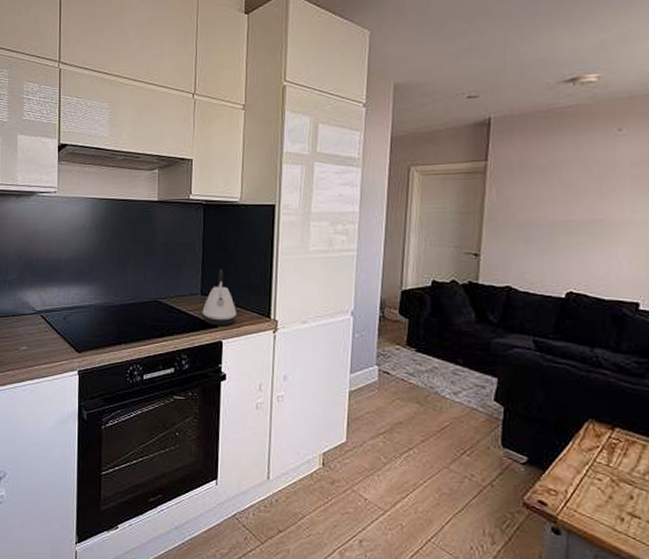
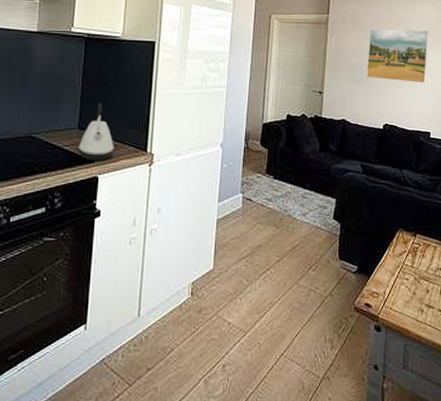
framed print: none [541,172,639,241] -> present [366,29,429,84]

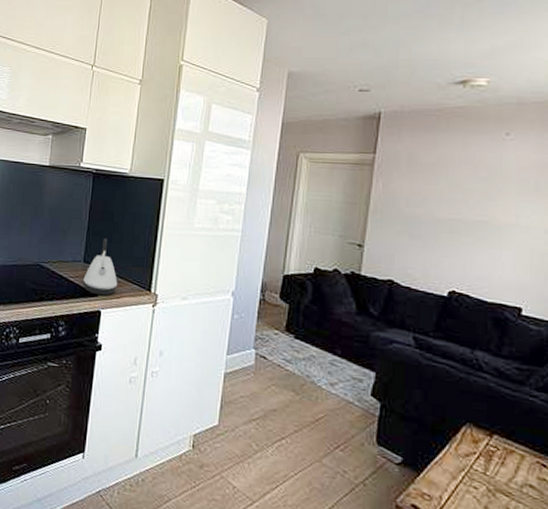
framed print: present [366,29,429,84] -> none [426,173,525,245]

